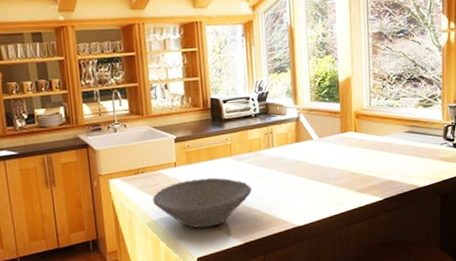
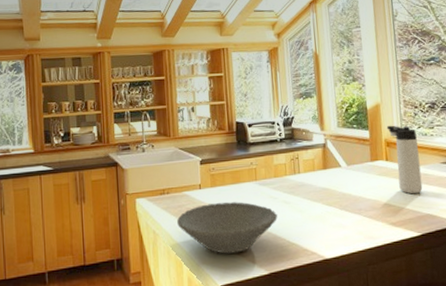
thermos bottle: none [356,97,387,162] -> present [386,125,423,194]

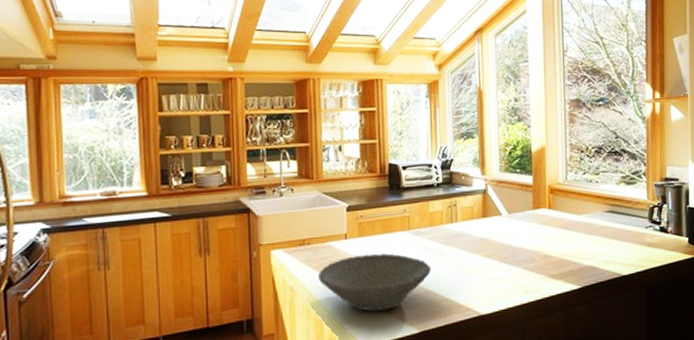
thermos bottle: present [386,125,423,194] -> none [551,170,585,245]

